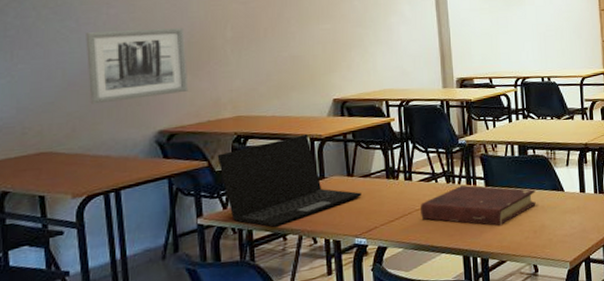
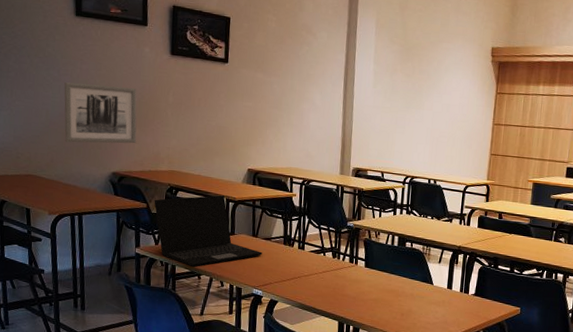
book: present [421,185,536,226] -> none [308,262,408,303]

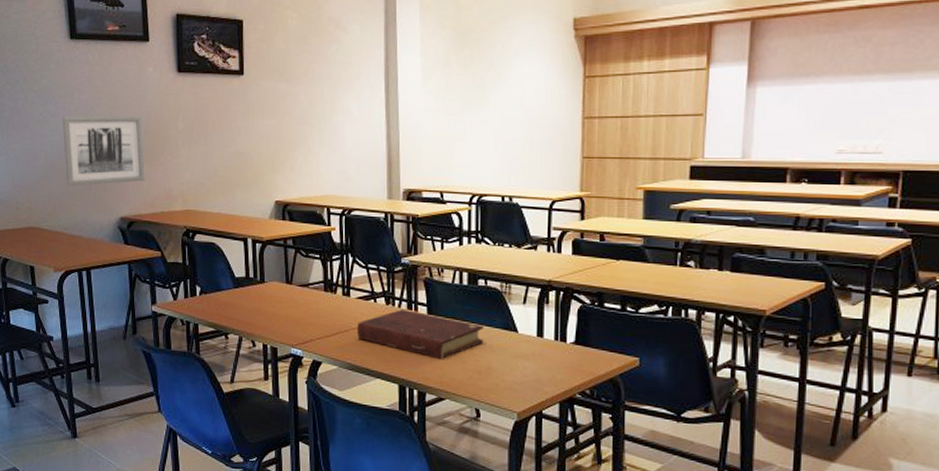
laptop: present [154,195,262,267] -> none [169,235,299,324]
book: none [308,262,408,303] -> present [357,309,484,360]

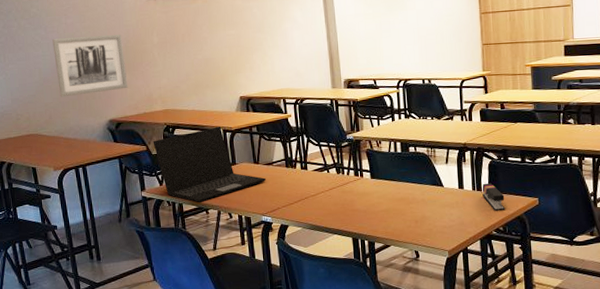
laptop: none [169,235,299,324] -> present [153,127,266,202]
book: present [357,309,484,360] -> none [315,176,417,215]
stapler: none [567,333,596,370] -> present [482,183,505,211]

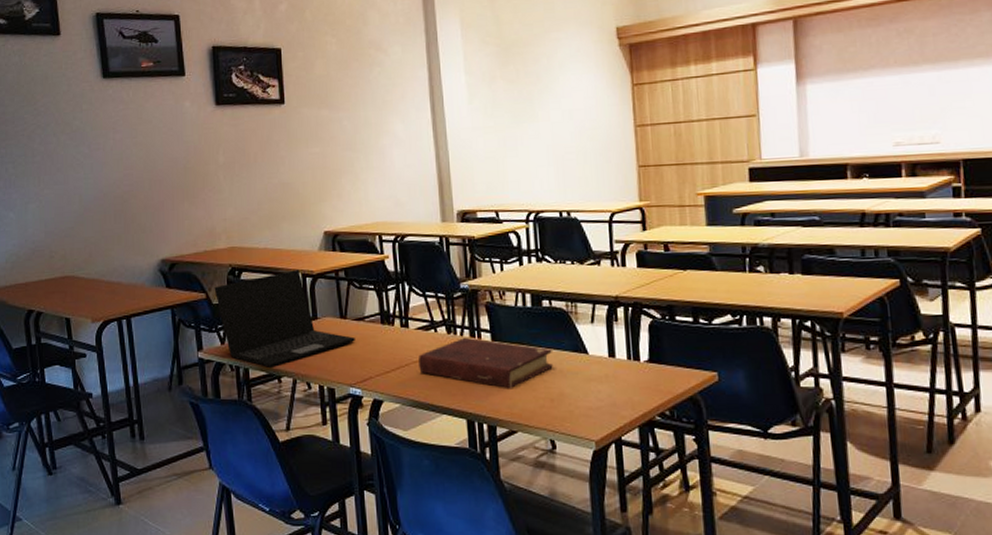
wall art: present [52,35,128,97] -> none [97,153,186,230]
book: none [315,176,417,215] -> present [419,337,553,390]
stapler: present [482,183,505,211] -> none [640,350,673,389]

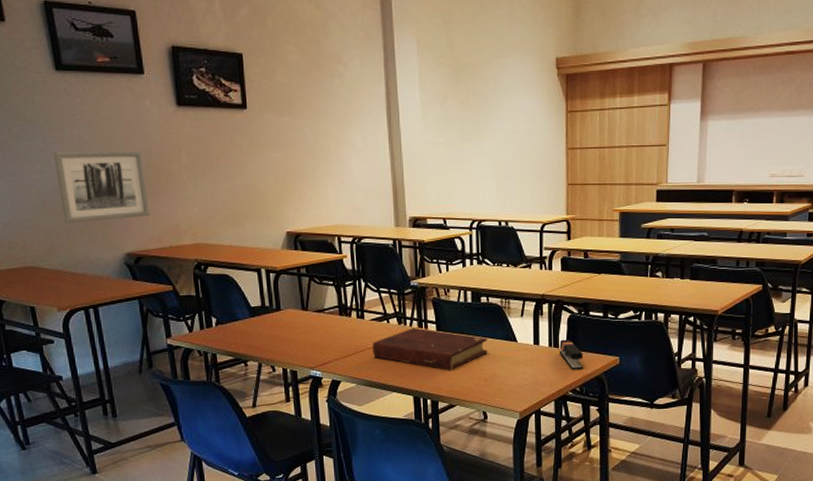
wall art: none [97,153,186,230] -> present [54,151,151,224]
laptop: present [214,270,355,367] -> none [181,266,316,353]
stapler: none [640,350,673,389] -> present [559,339,583,370]

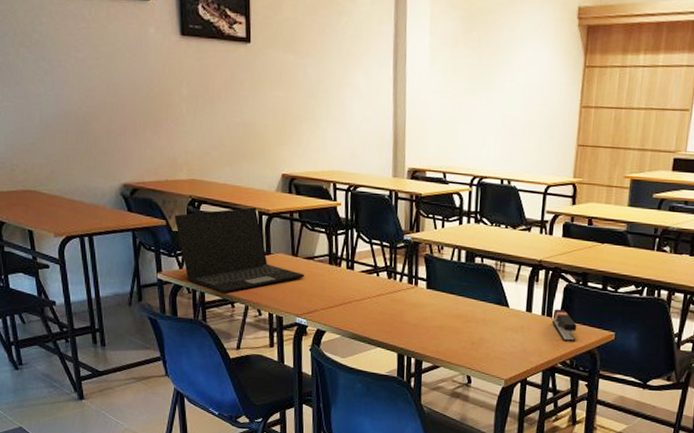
wall art: present [54,151,151,224] -> none [58,76,148,150]
laptop: none [181,266,316,353] -> present [174,207,304,294]
book: present [373,327,488,371] -> none [360,283,478,331]

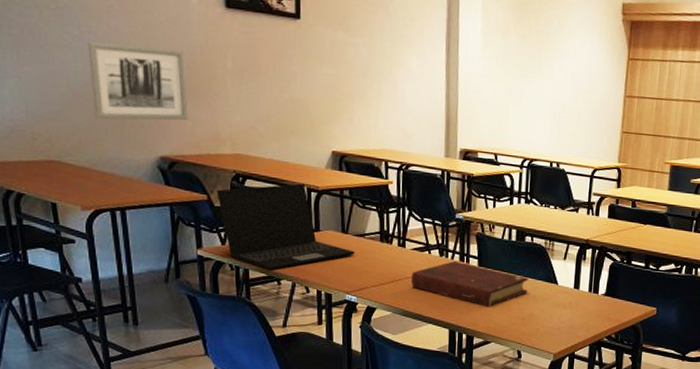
wall art: none [58,76,148,150] -> present [88,42,189,121]
book: none [360,283,478,331] -> present [411,260,528,308]
stapler: present [552,309,577,342] -> none [598,286,622,318]

